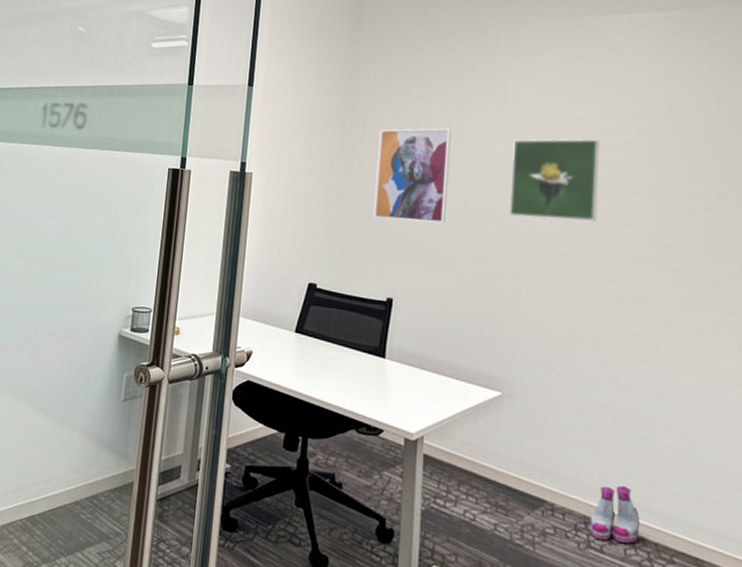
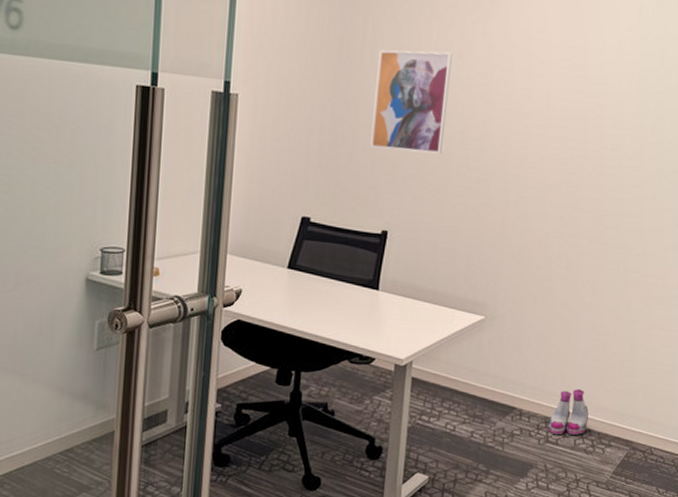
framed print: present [510,138,599,222] -> none [502,68,589,153]

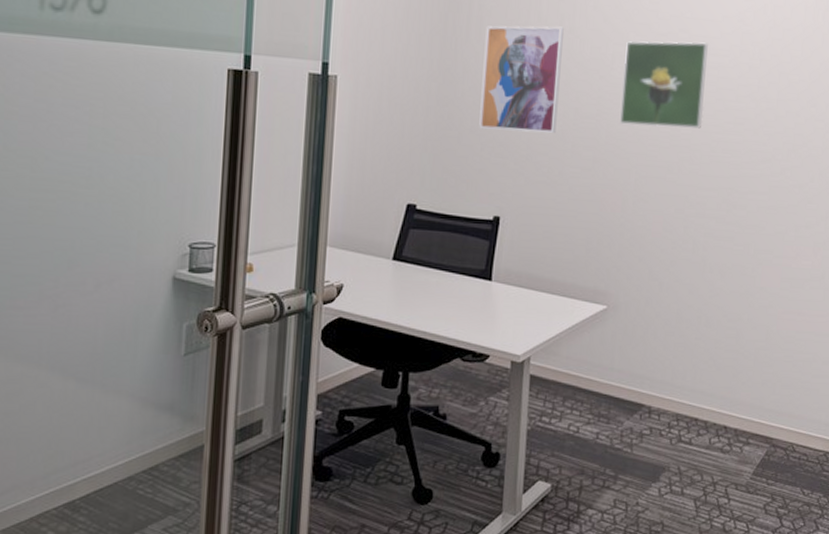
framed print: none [502,68,589,153] -> present [620,41,708,129]
boots: present [548,389,589,435] -> none [680,382,724,434]

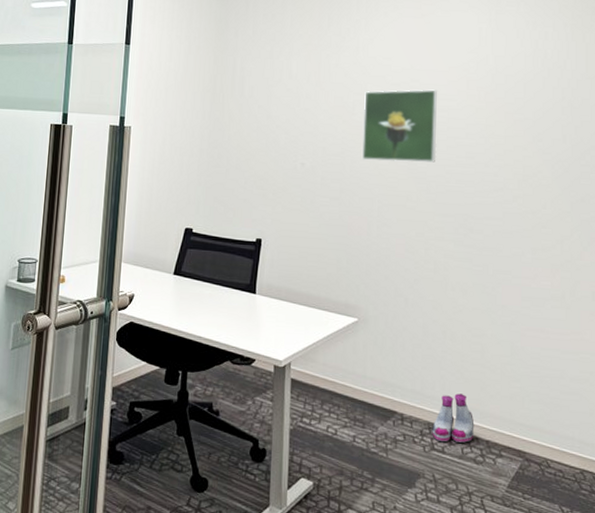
wall art: present [479,25,564,134] -> none [243,81,311,169]
boots: none [680,382,724,434] -> present [432,393,475,443]

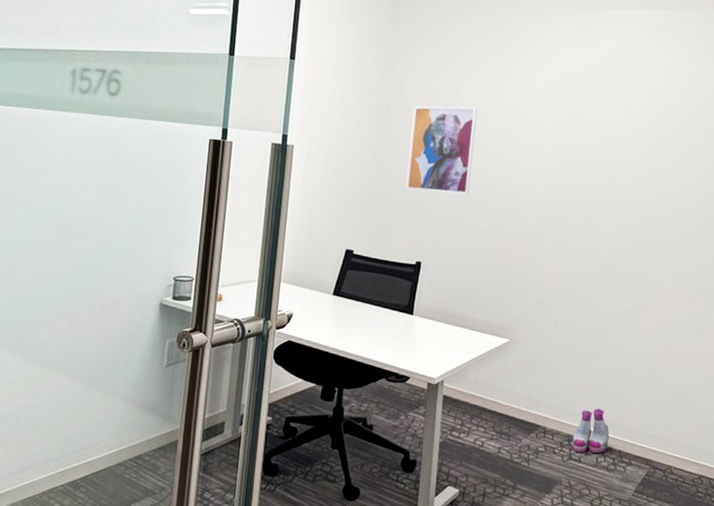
wall art: none [243,81,311,169] -> present [406,106,477,195]
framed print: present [362,89,437,163] -> none [523,119,598,192]

